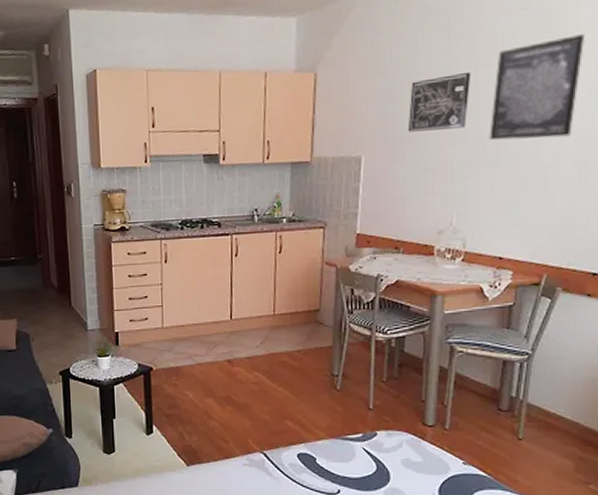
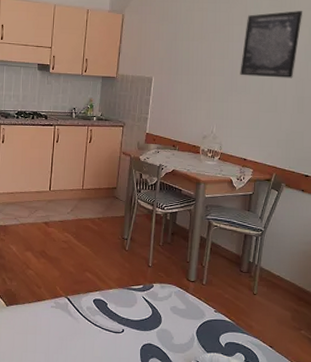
wall art: present [407,71,471,132] -> none [185,26,229,65]

